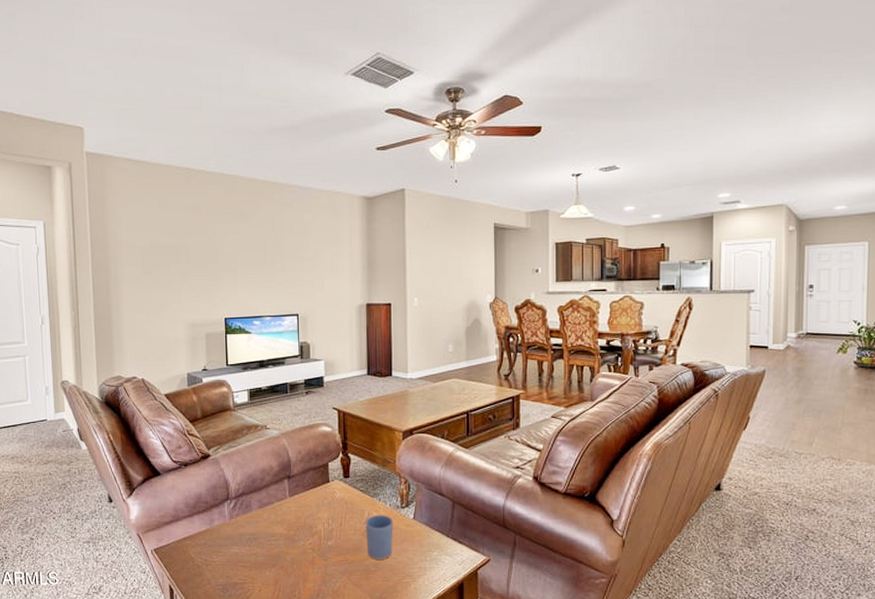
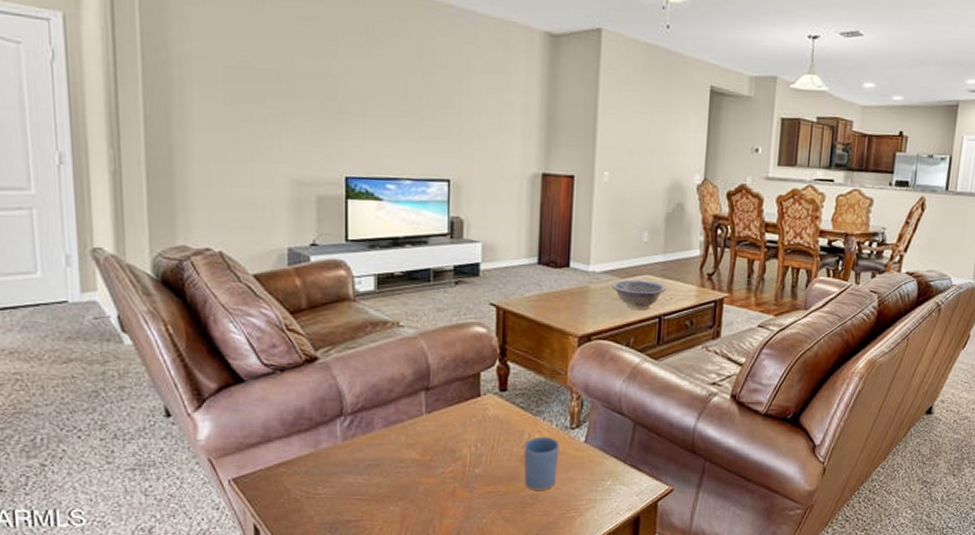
decorative bowl: none [426,383,471,408] -> present [611,279,667,311]

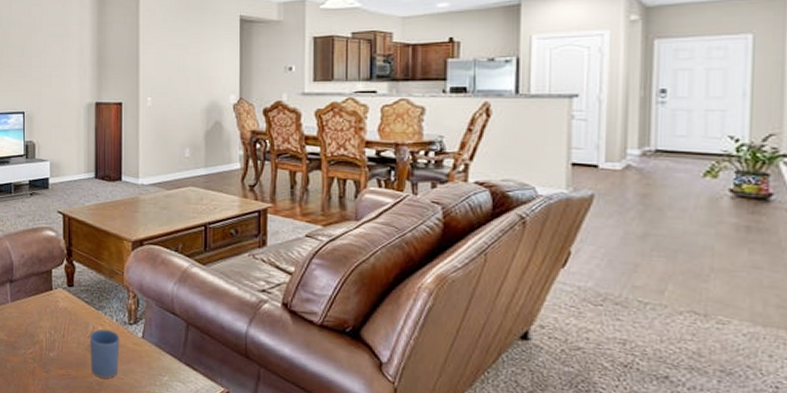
decorative bowl: present [611,279,667,311] -> none [159,191,210,219]

